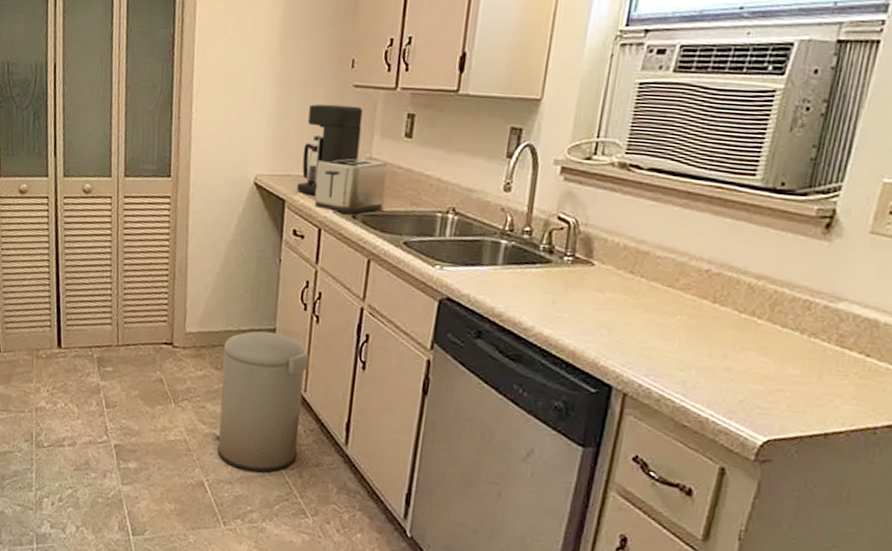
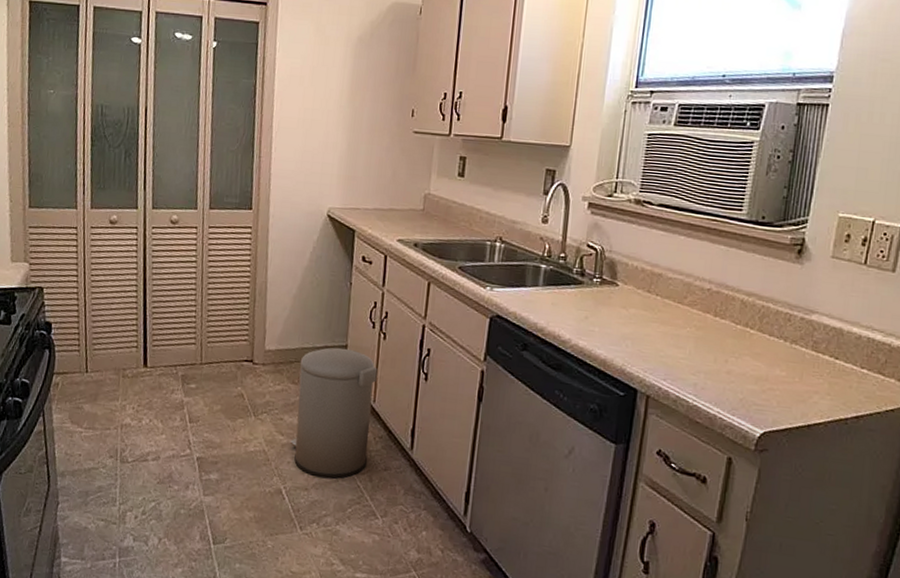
coffee maker: present [297,104,364,196] -> none [365,147,422,227]
toaster: present [312,157,388,215] -> none [379,193,444,243]

